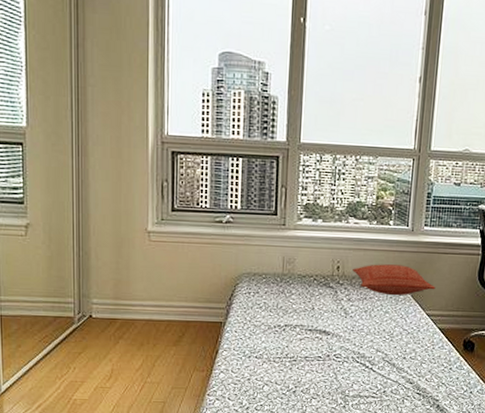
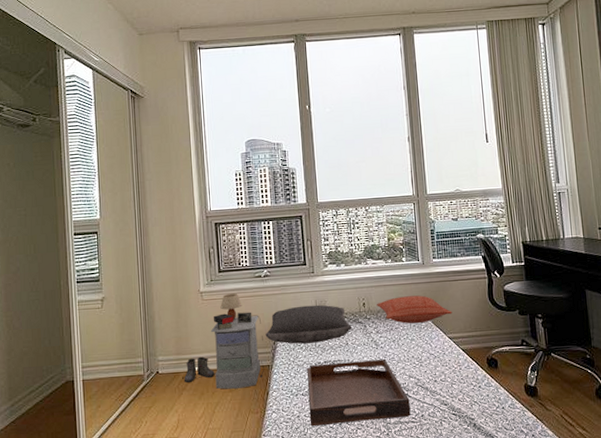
boots: none [121,304,158,331] -> present [183,356,215,383]
nightstand: none [156,237,218,344] -> present [210,293,264,389]
pillow: none [220,261,321,304] -> present [265,304,352,344]
serving tray: none [261,327,373,391] -> present [306,359,411,427]

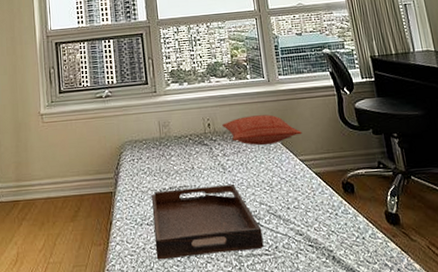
boots: present [183,356,215,383] -> none [23,183,56,212]
nightstand: present [210,293,264,389] -> none [51,114,107,219]
pillow: present [265,304,352,344] -> none [107,126,197,169]

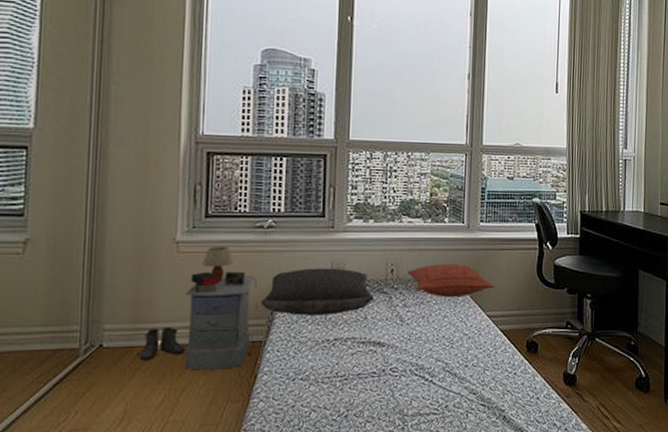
boots: none [23,183,56,212] -> present [139,326,185,360]
nightstand: none [51,114,107,219] -> present [184,245,257,371]
pillow: none [107,126,197,169] -> present [261,268,374,316]
serving tray: present [151,185,264,260] -> none [307,339,434,419]

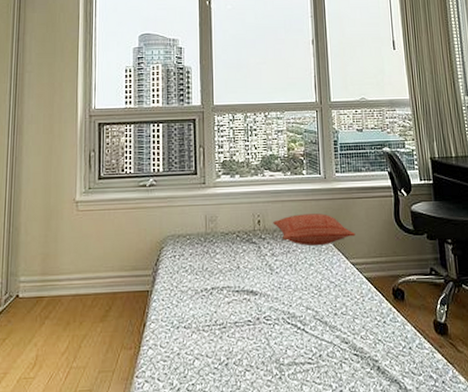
boots: present [139,326,185,360] -> none [47,278,85,309]
nightstand: present [184,245,257,371] -> none [83,203,144,319]
pillow: present [261,268,374,316] -> none [146,220,244,266]

